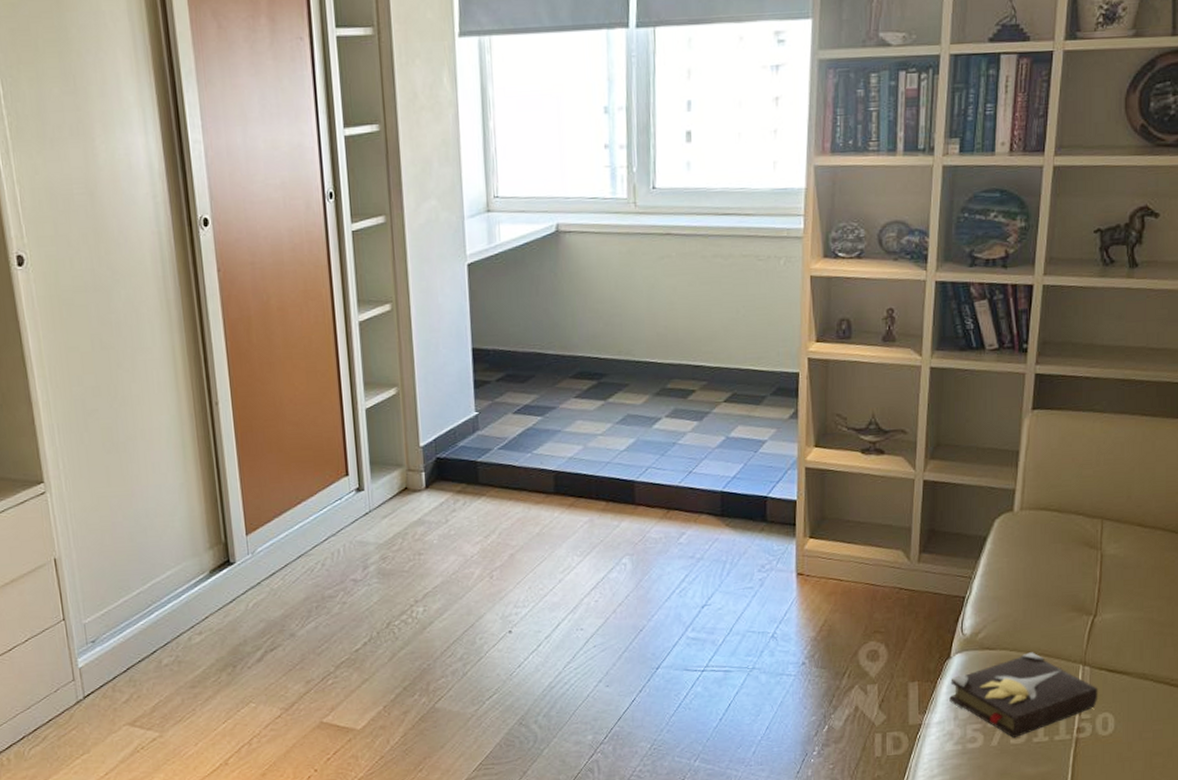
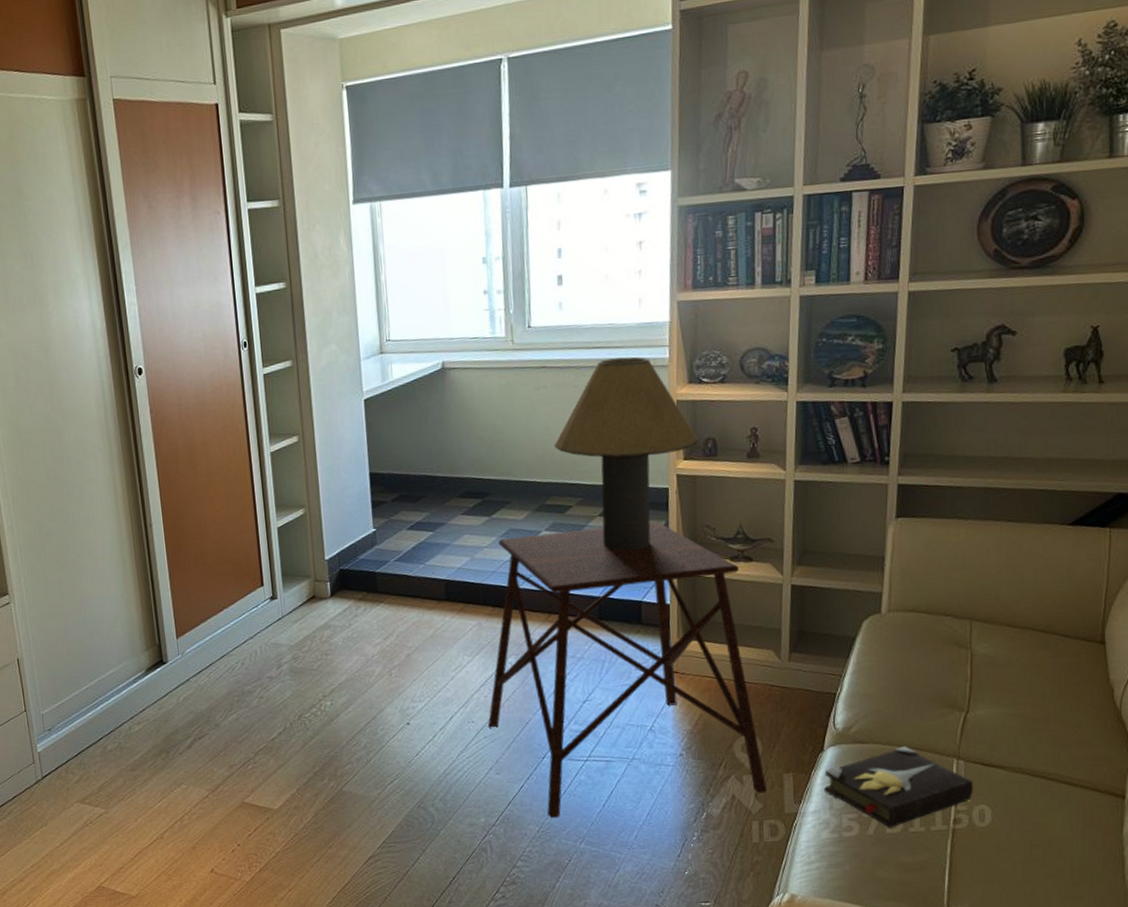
side table: none [598,409,892,735] -> present [488,521,768,819]
table lamp: none [677,226,832,441] -> present [553,356,699,551]

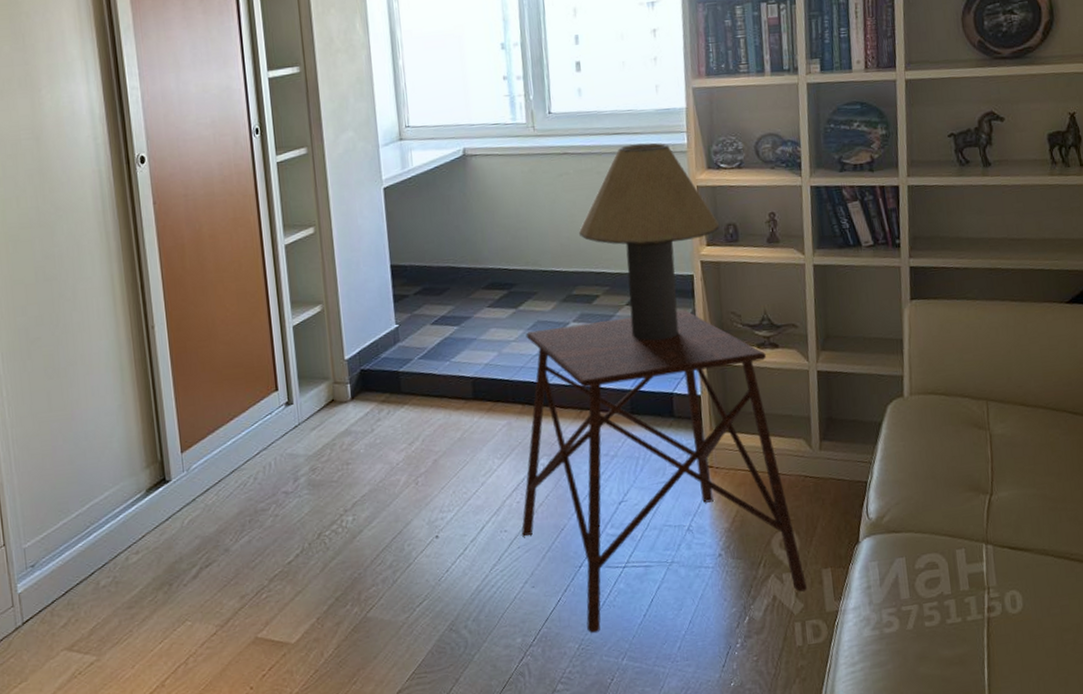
hardback book: present [824,746,974,827] -> none [862,533,1004,620]

